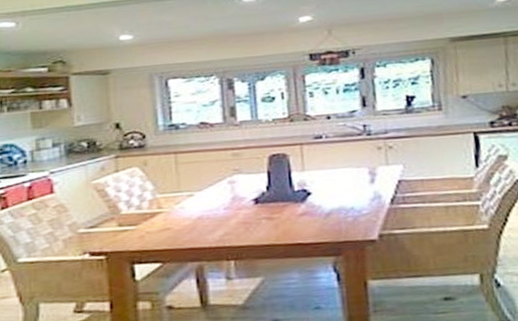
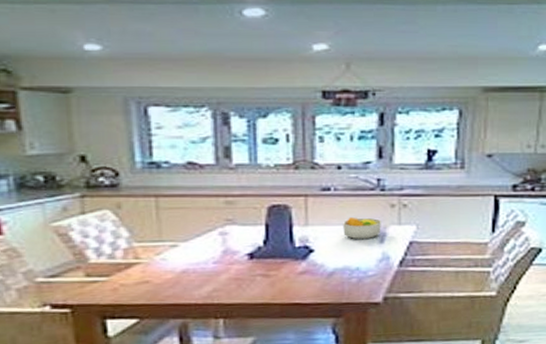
fruit bowl: none [336,161,371,182] -> present [343,218,381,240]

